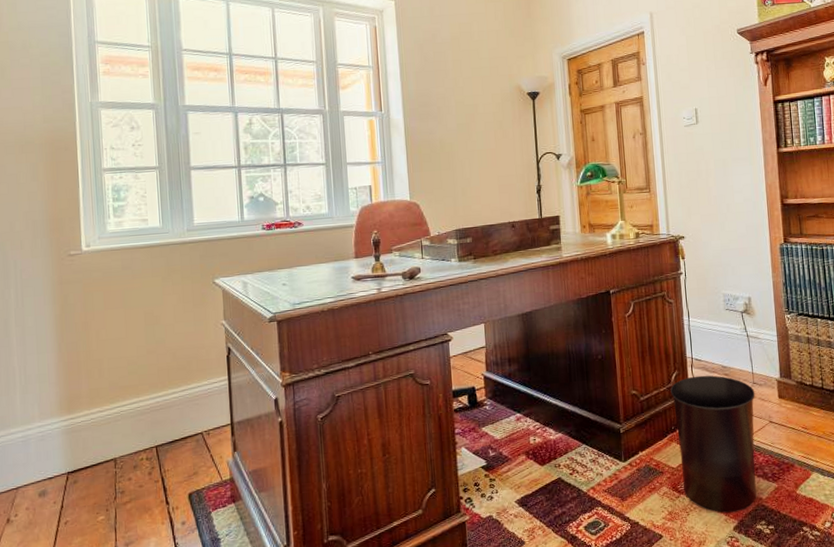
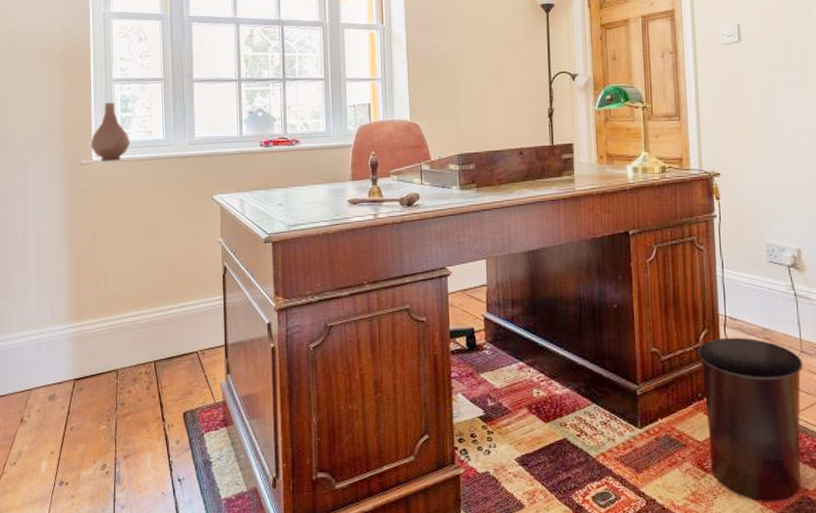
vase: none [79,192,124,252] -> present [90,102,131,162]

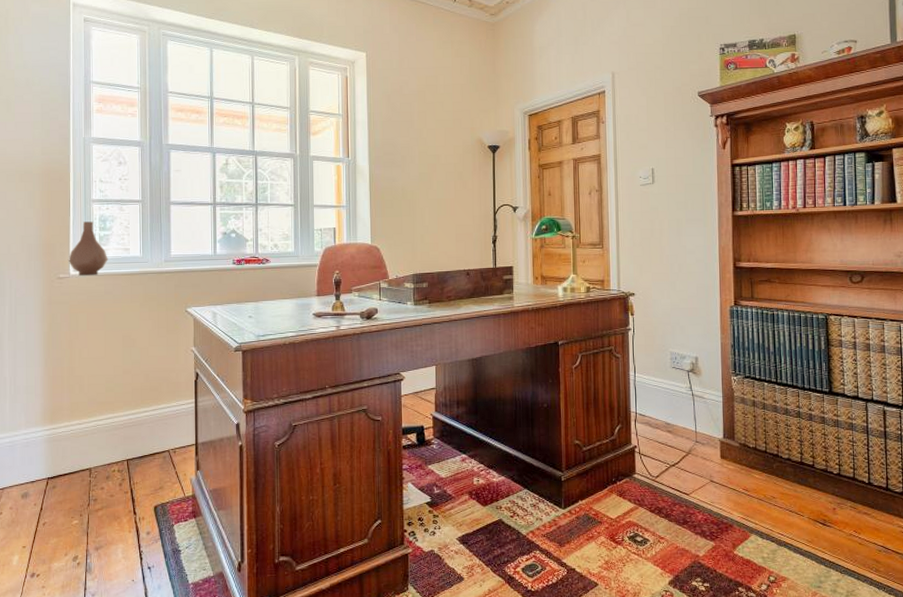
waste bin: present [698,337,803,501] -> none [613,430,697,566]

